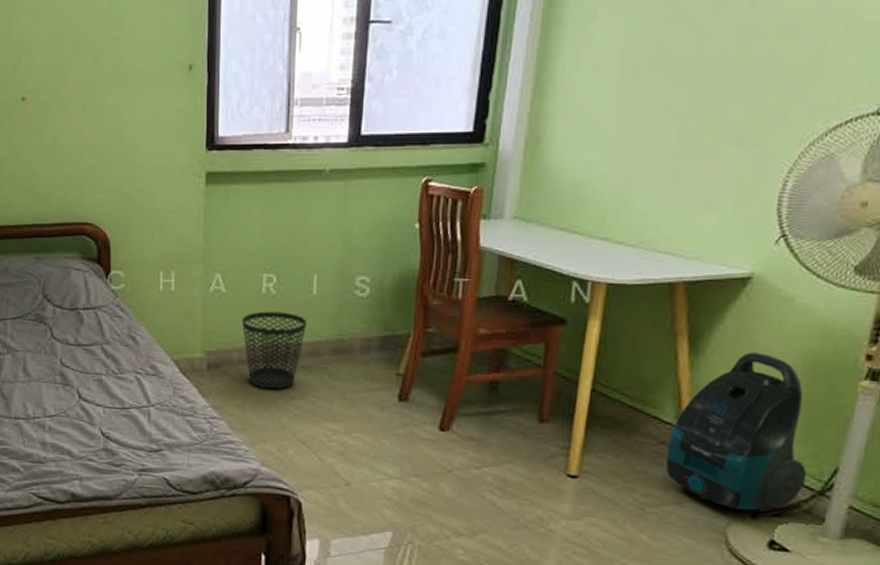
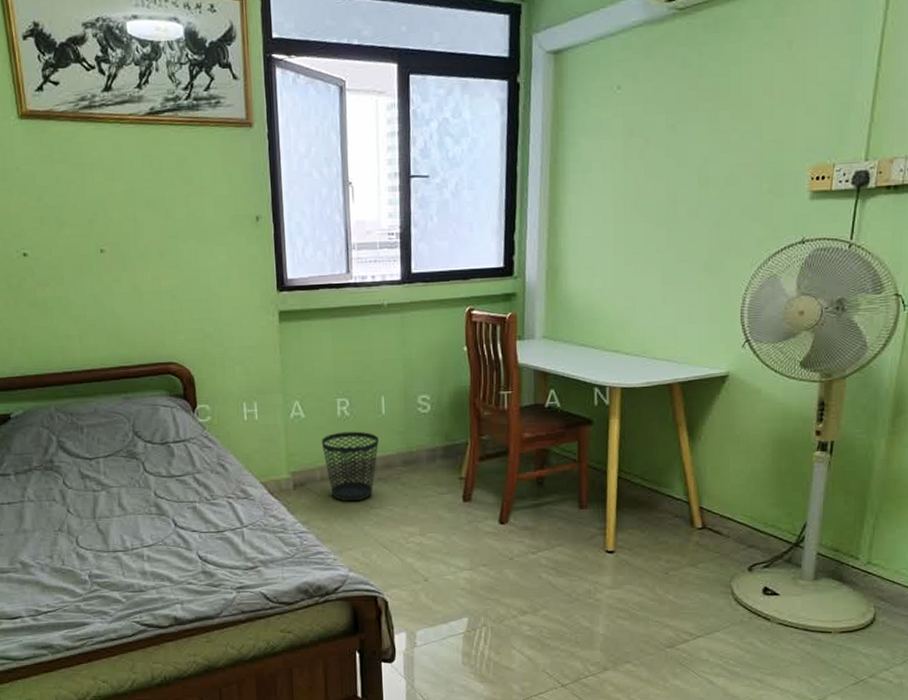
vacuum cleaner: present [665,352,806,513] -> none [680,435,784,566]

